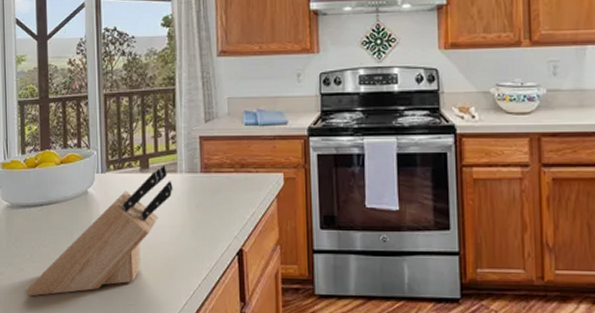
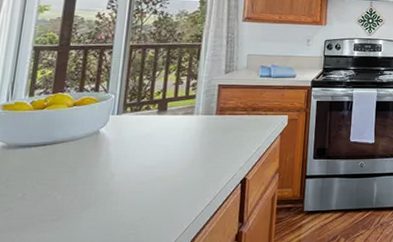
knife block: present [25,166,173,297] -> none [9,109,188,235]

